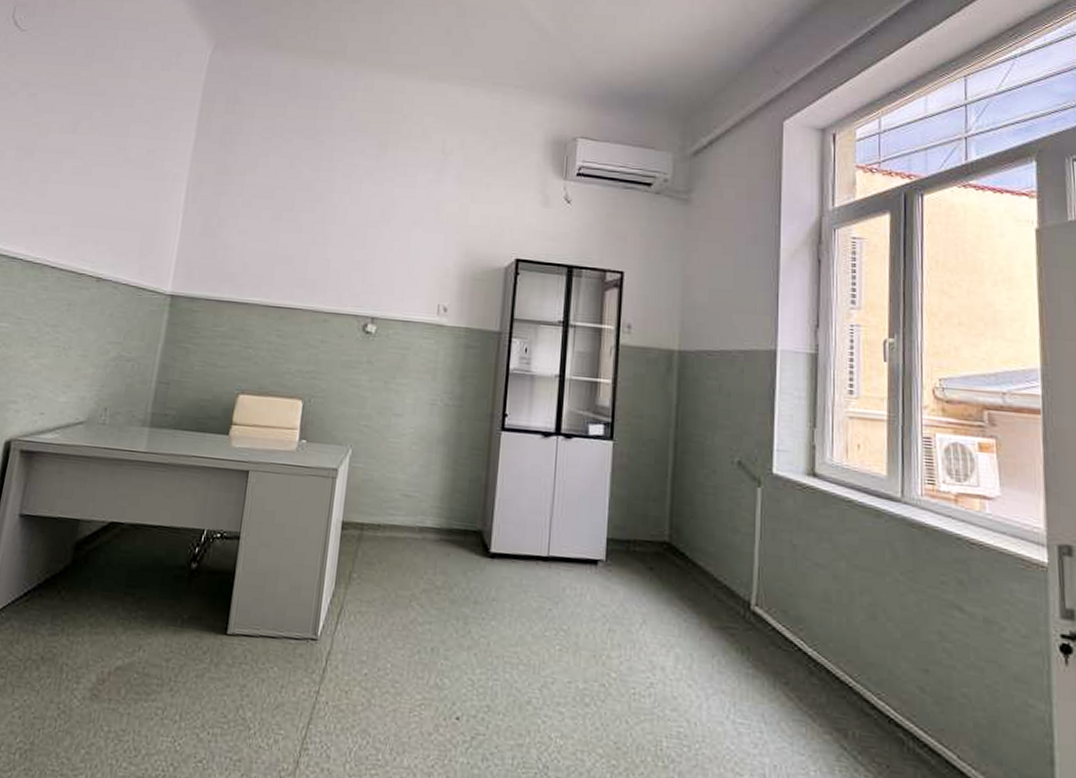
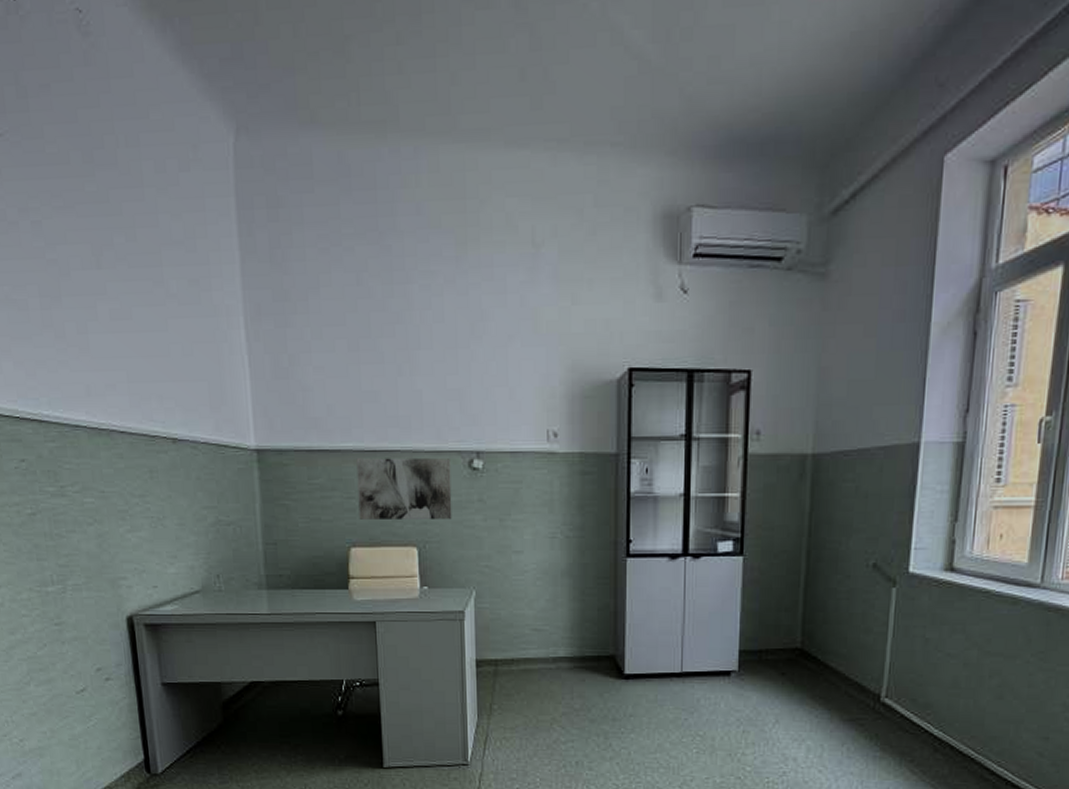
wall art: none [252,312,347,377] -> present [356,457,452,519]

